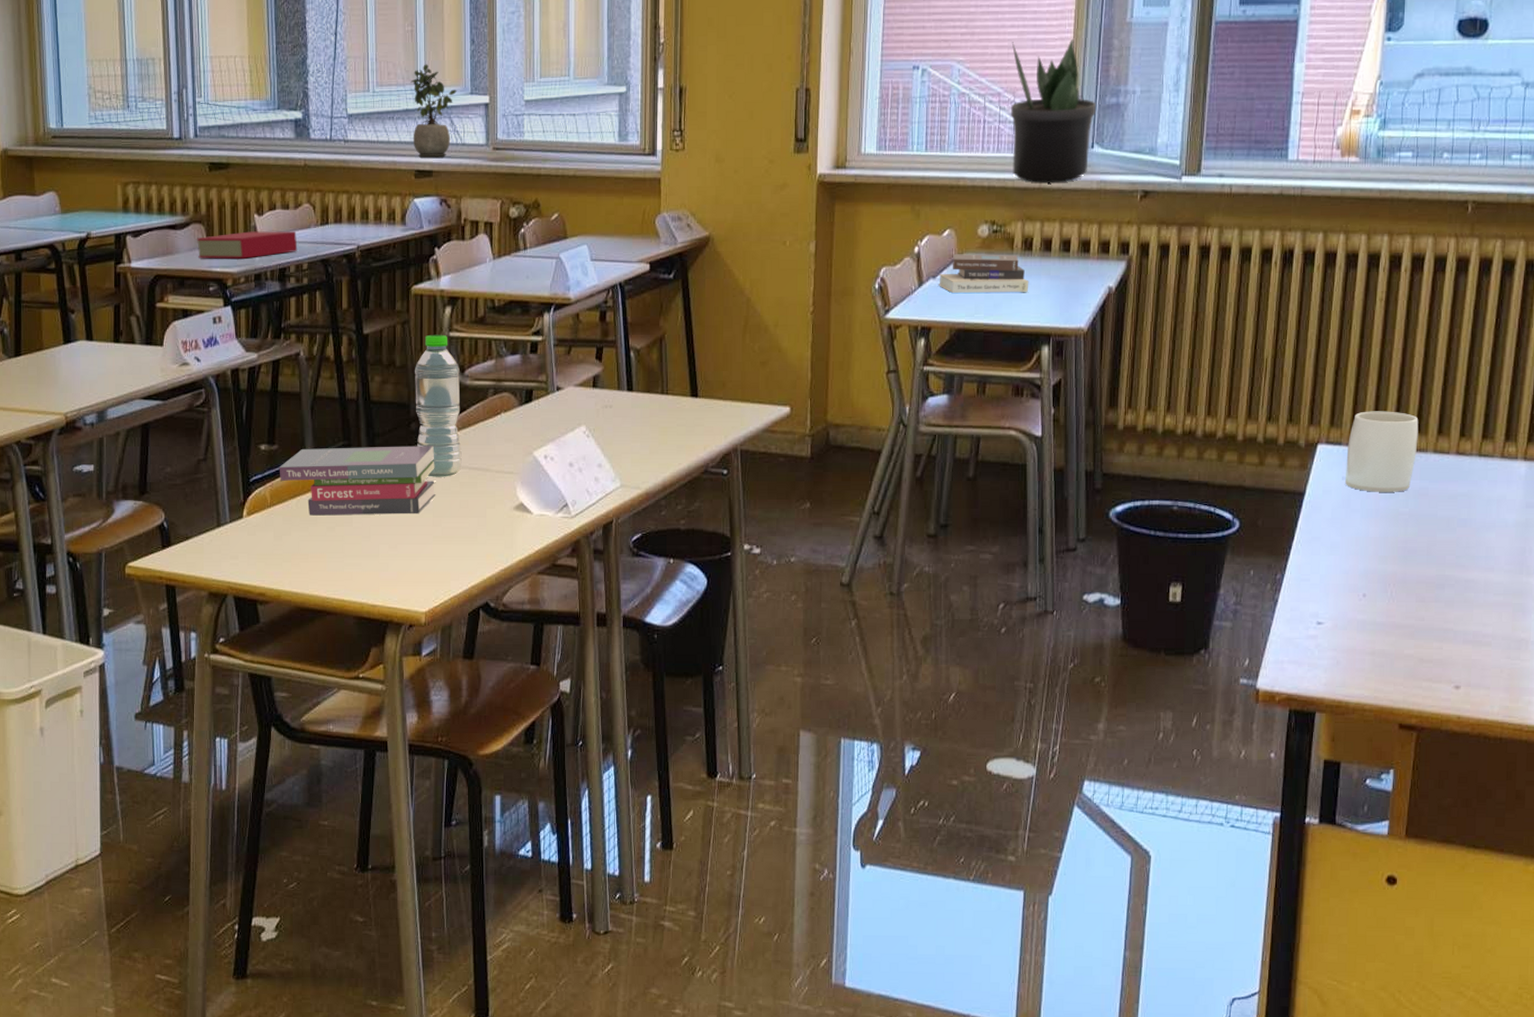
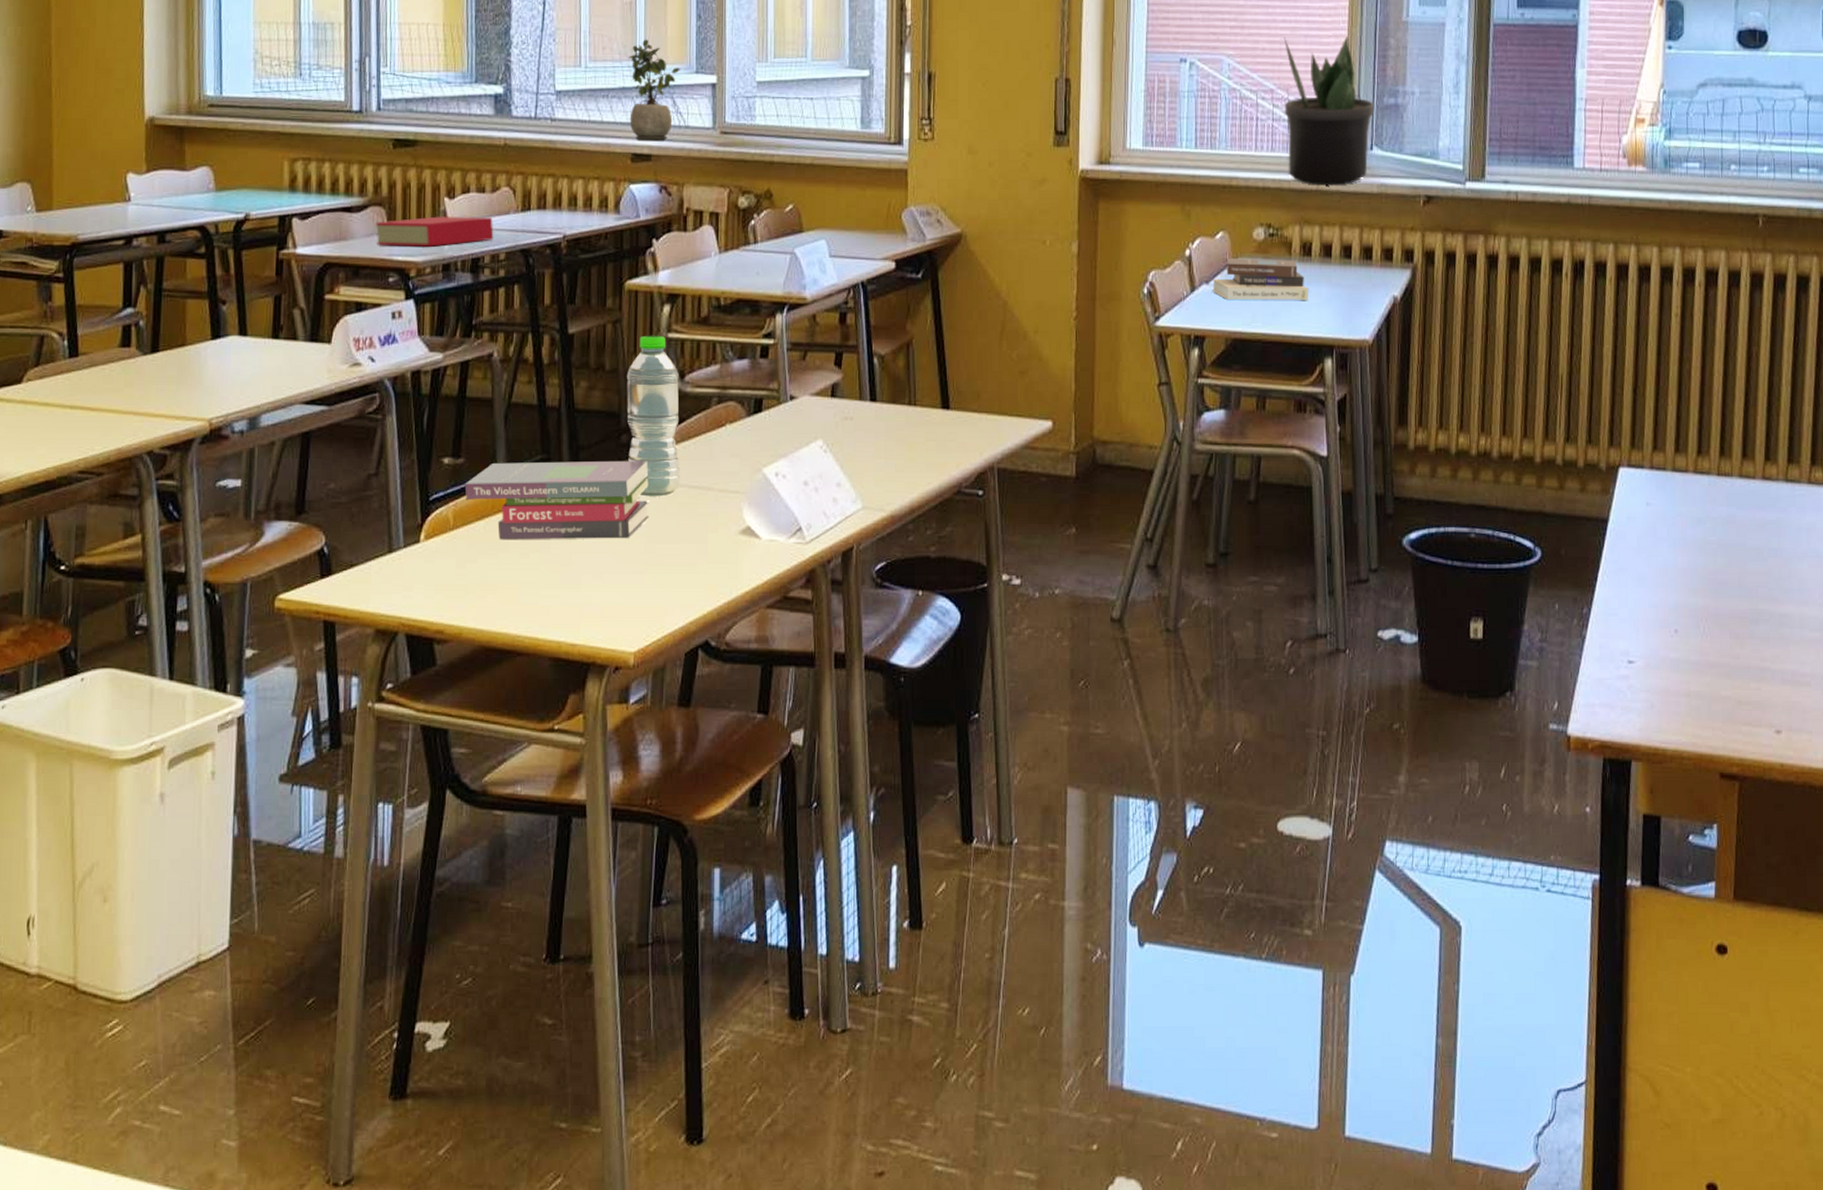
mug: present [1345,411,1419,492] -> none [1649,432,1723,519]

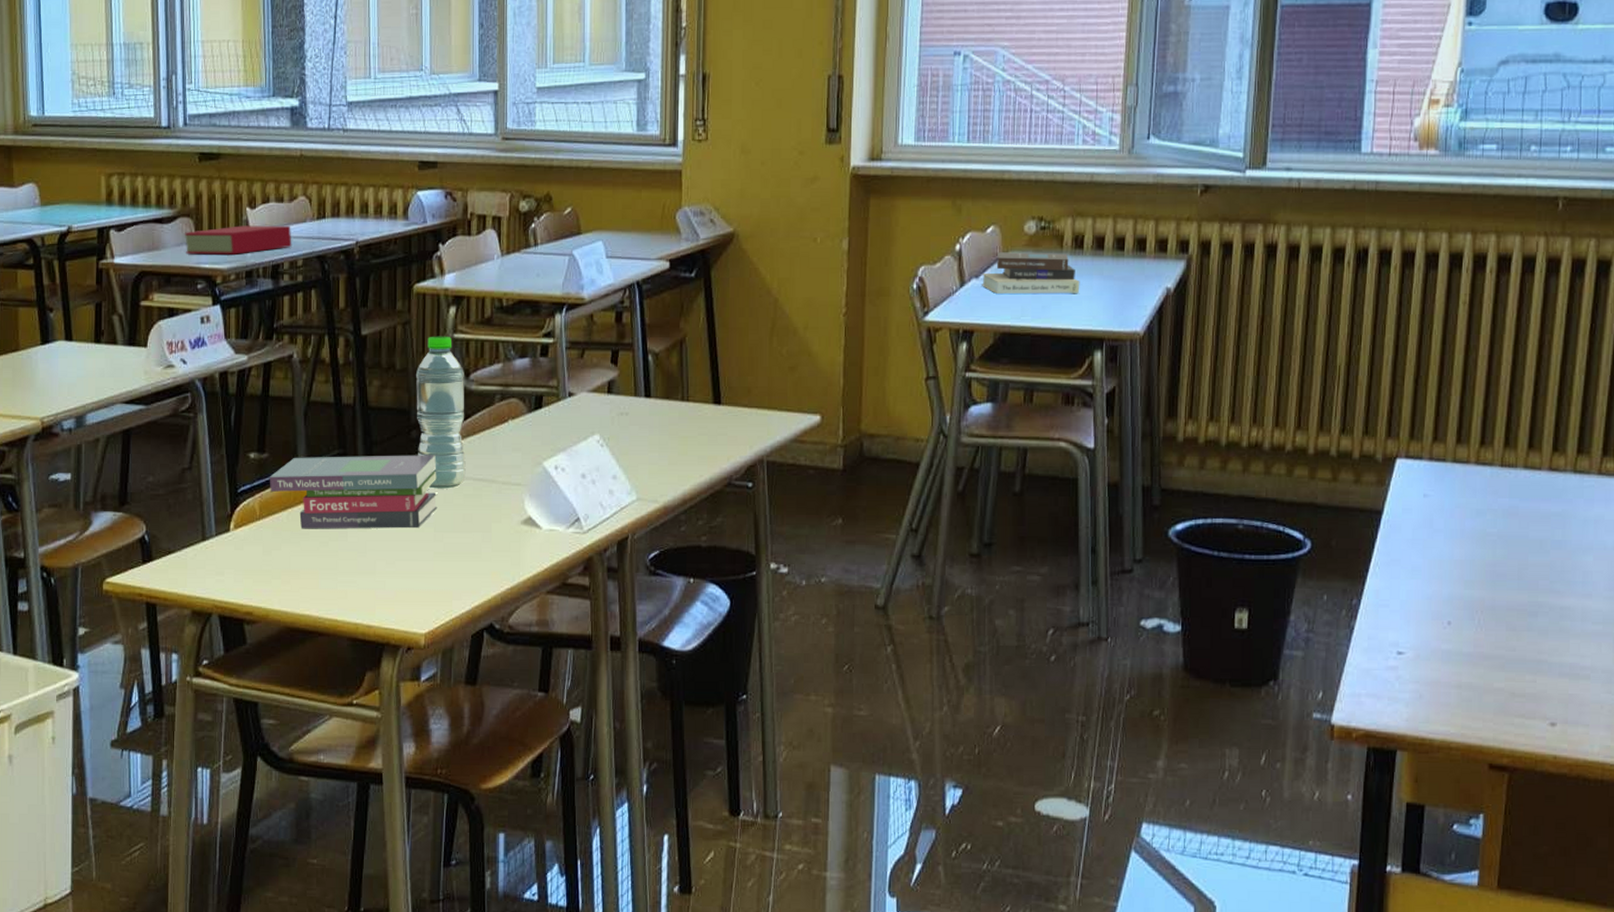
potted plant: present [628,39,681,142] -> none [414,49,465,149]
planter: present [1283,37,1374,186] -> none [1060,24,1152,177]

